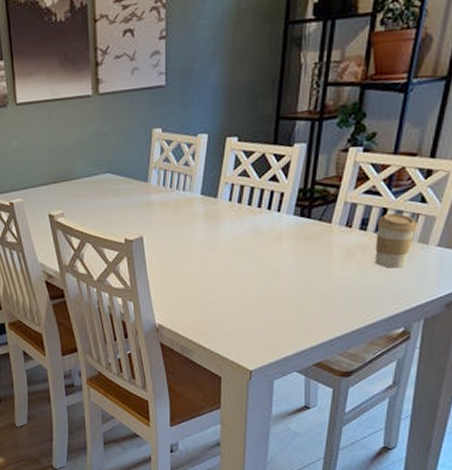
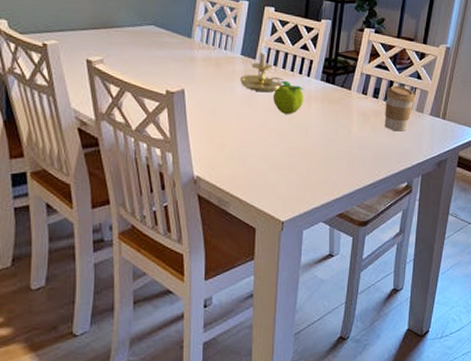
candle holder: none [201,176,249,234] -> present [240,40,283,93]
fruit: none [237,218,274,256] -> present [272,80,304,114]

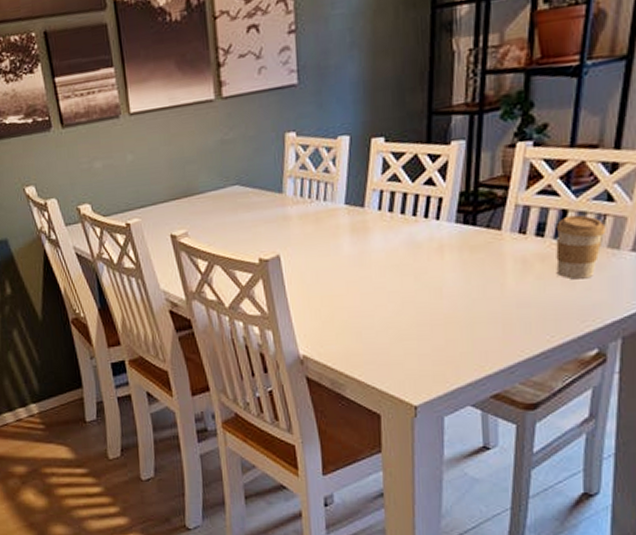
candle holder: present [240,40,283,93] -> none [346,182,403,248]
fruit: present [272,80,304,114] -> none [390,228,434,272]

